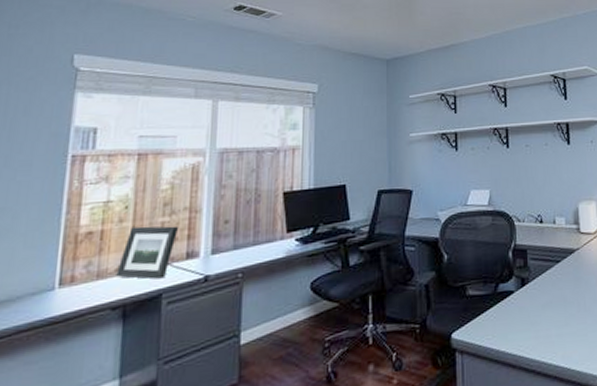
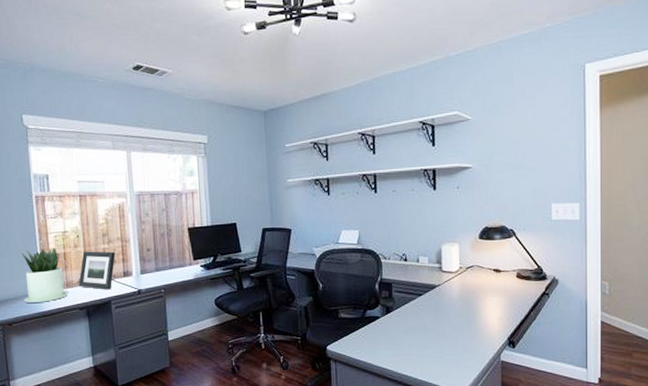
planter: none [21,223,97,307] -> present [21,247,68,304]

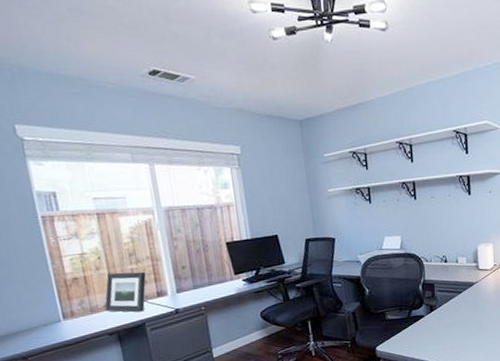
planter: present [21,247,68,304] -> none [30,271,93,334]

